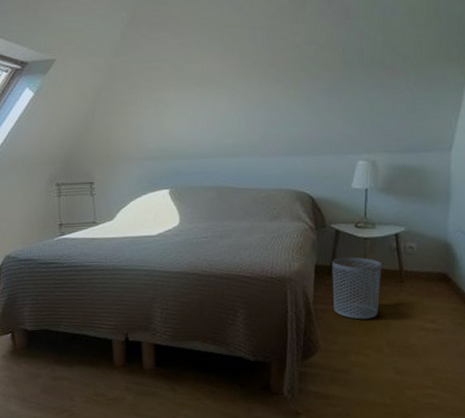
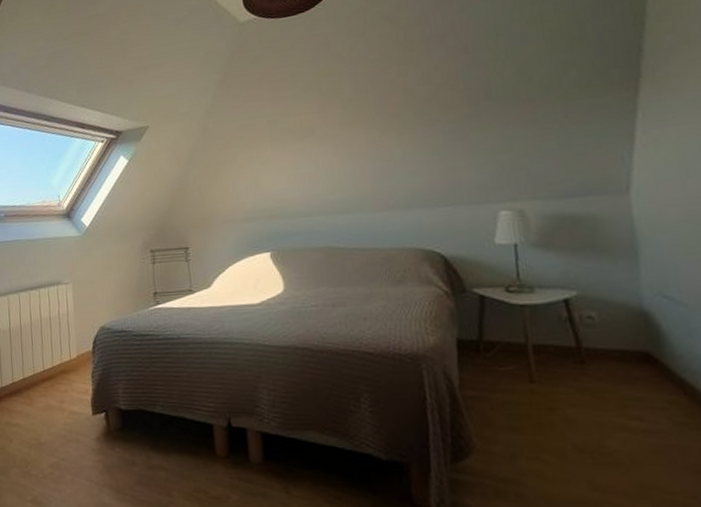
waste bin: present [332,256,381,320] -> none [479,329,554,412]

